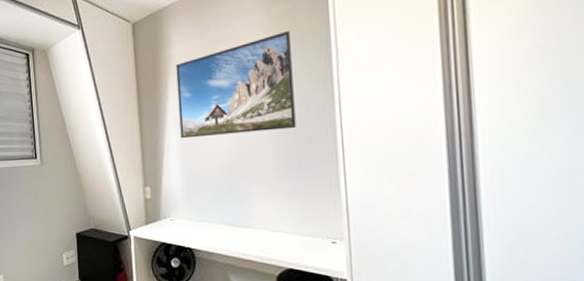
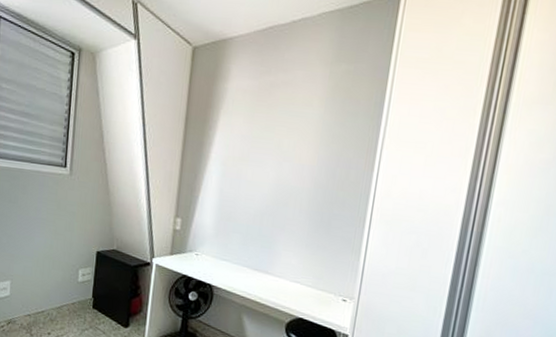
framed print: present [175,30,296,139] -> none [221,91,347,188]

